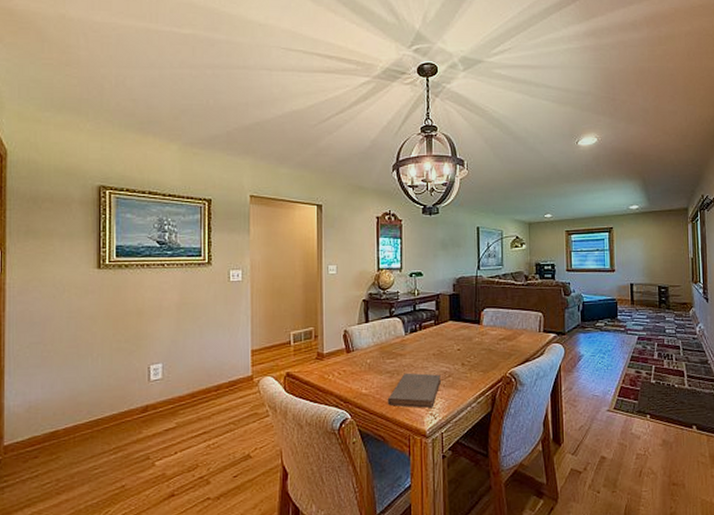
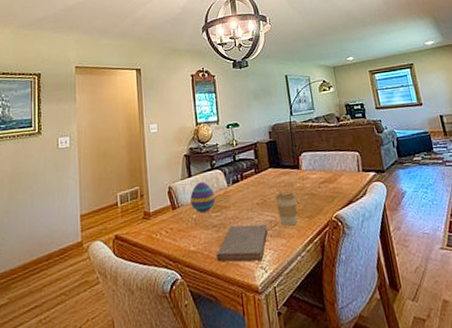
decorative egg: none [366,328,391,358] -> present [190,182,216,213]
coffee cup: none [452,344,474,378] -> present [275,190,298,227]

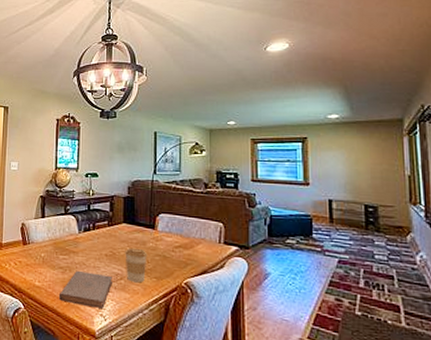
decorative egg: present [190,182,216,213] -> none [41,224,65,253]

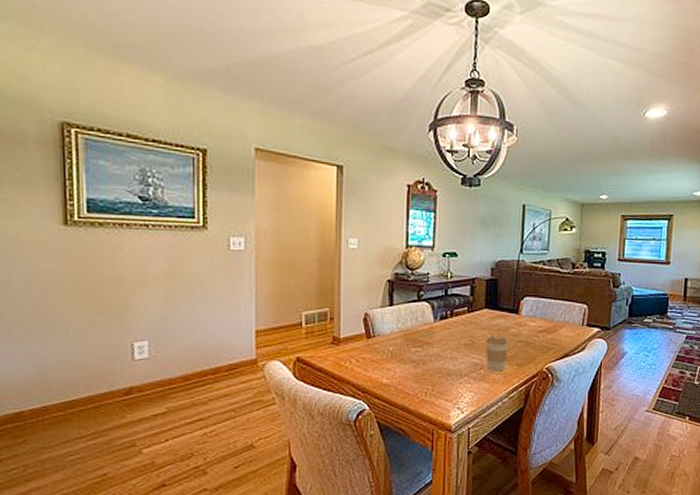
book: present [58,270,112,309] -> none [410,363,471,401]

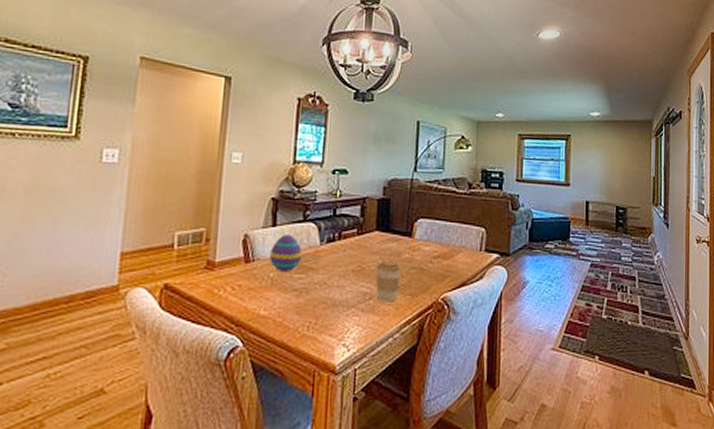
decorative egg: none [389,313,418,345] -> present [269,234,302,271]

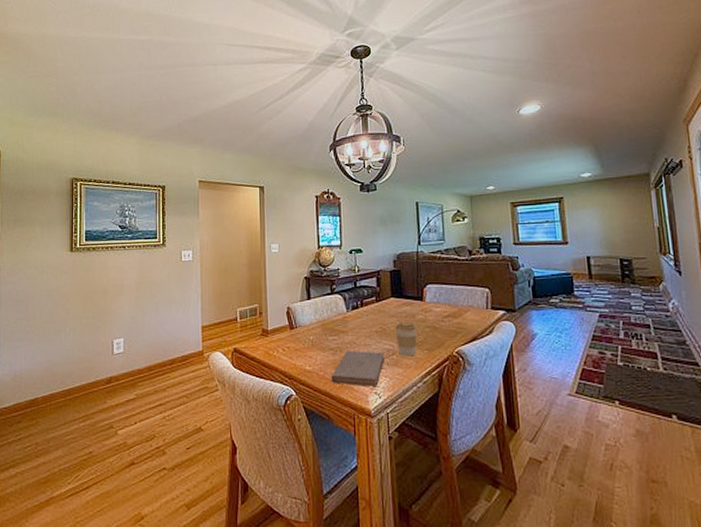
decorative egg: present [269,234,302,271] -> none [308,305,333,335]
book: none [290,292,359,337] -> present [330,350,384,386]

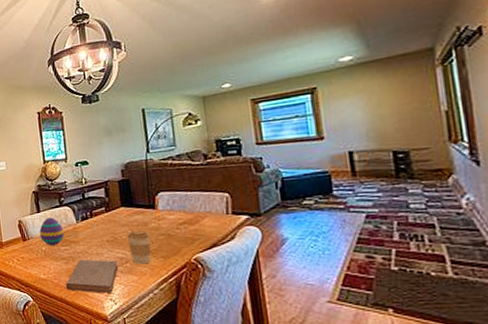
decorative egg: none [308,305,333,335] -> present [39,217,64,245]

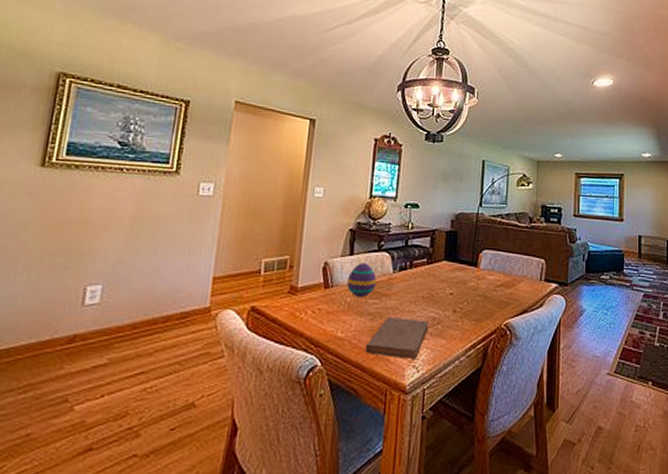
coffee cup: present [126,230,152,265] -> none [444,288,468,327]

